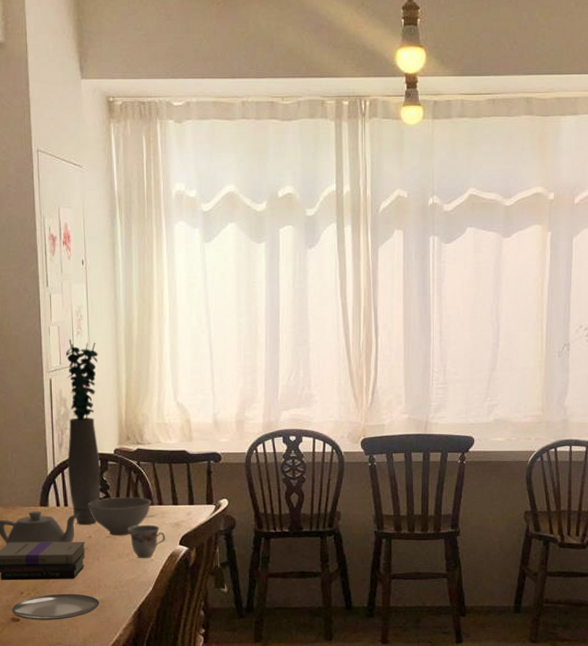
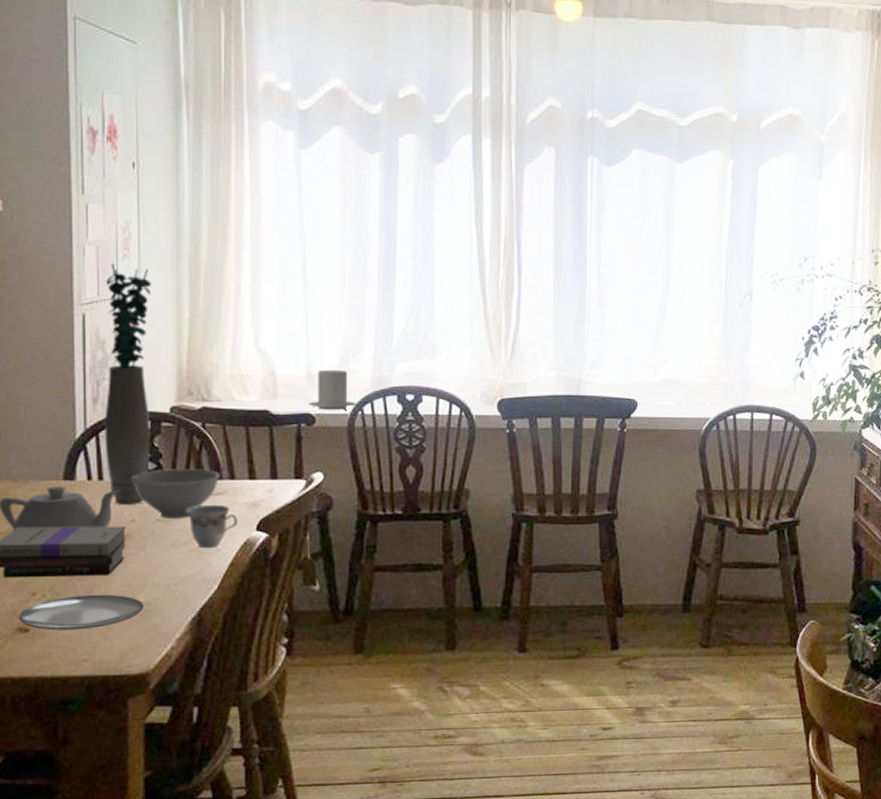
candle: none [216,417,252,450] -> present [308,369,357,411]

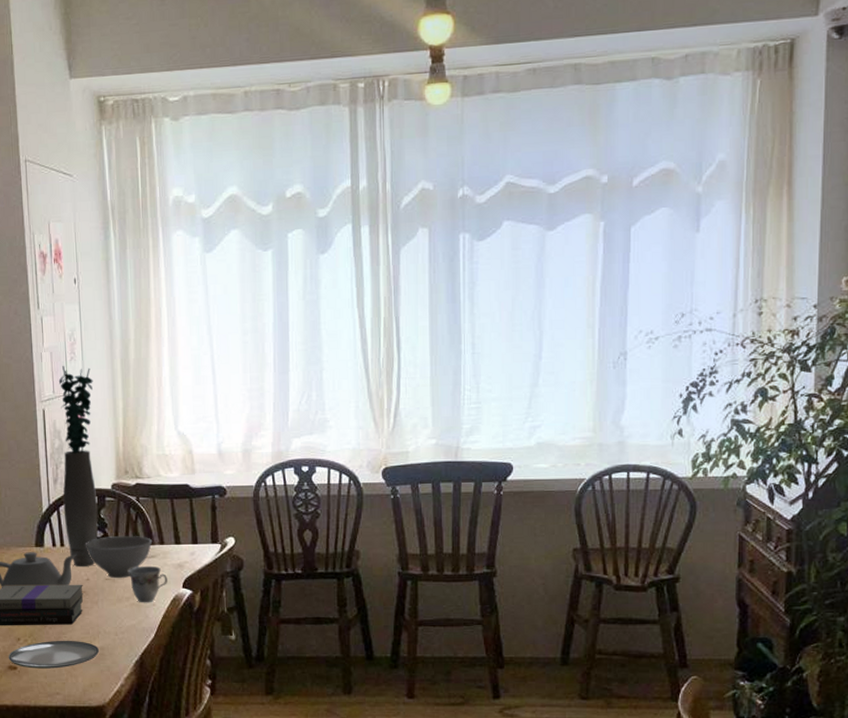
candle: present [308,369,357,411] -> none [220,446,260,483]

